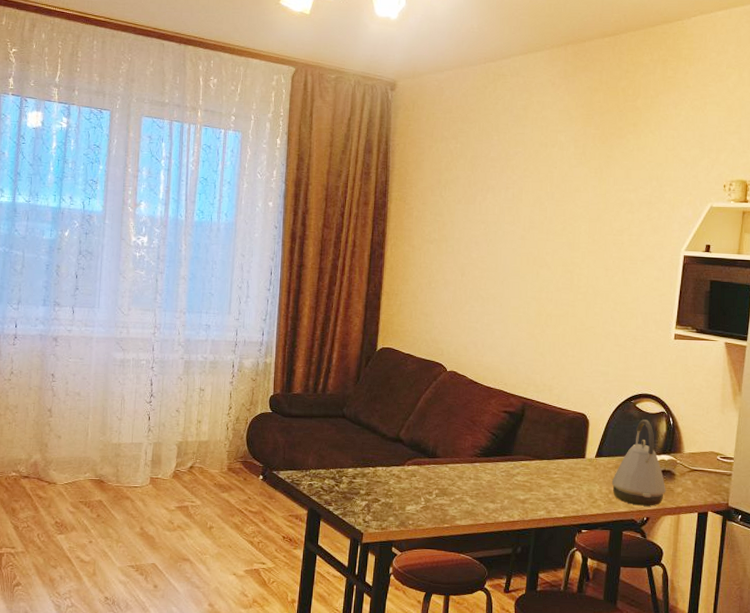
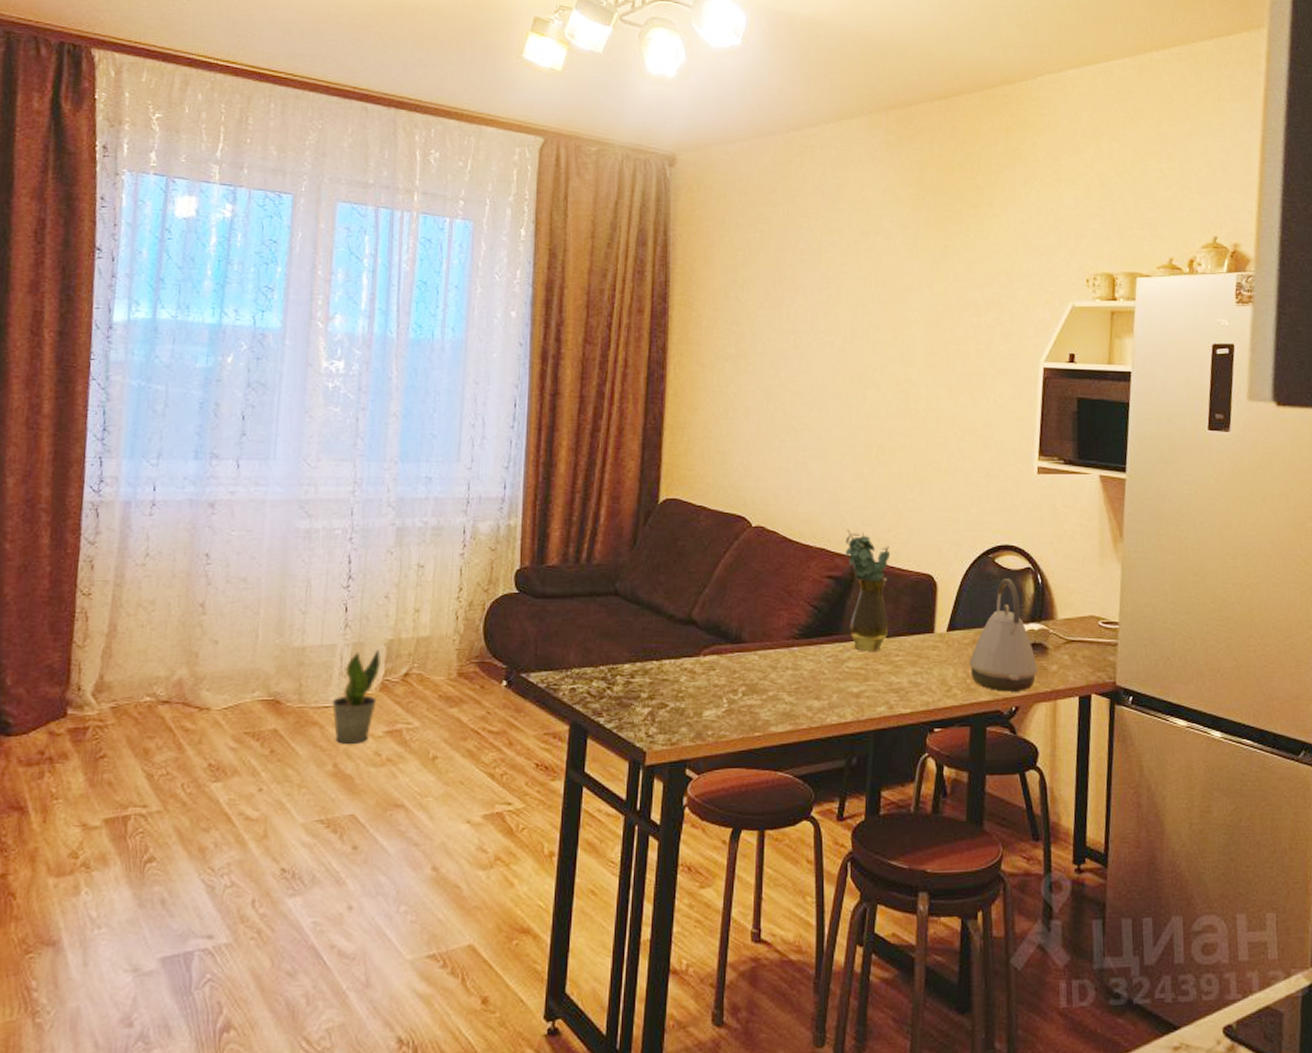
potted plant: none [140,447,174,514] -> present [332,648,382,744]
vase: none [518,376,554,469] -> present [845,529,891,651]

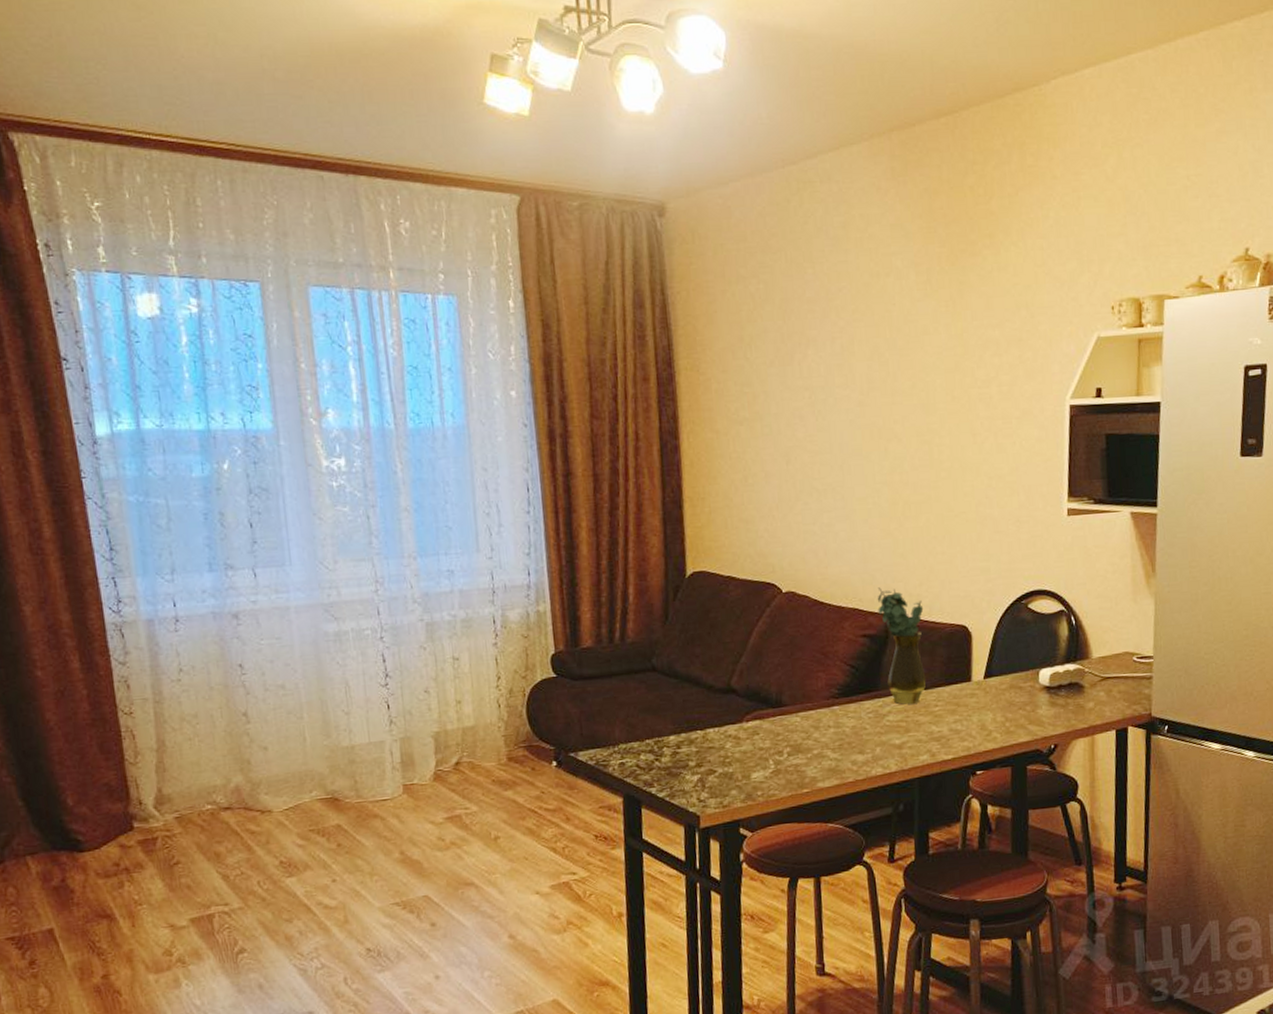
potted plant: present [332,648,382,744] -> none [389,741,433,833]
kettle: present [969,578,1038,692] -> none [1007,622,1075,732]

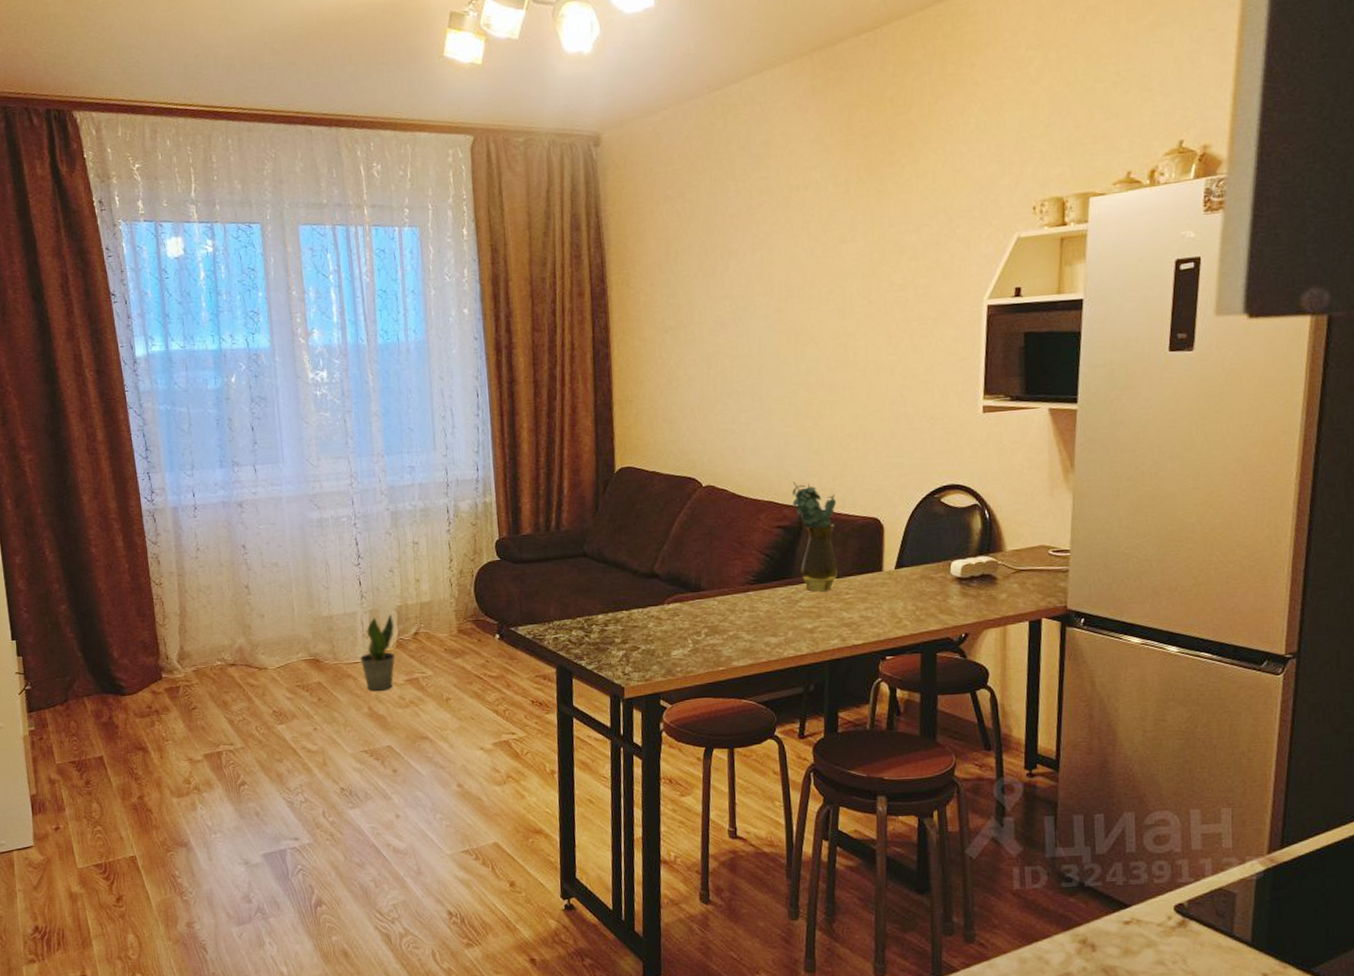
potted plant: none [389,741,433,833] -> present [360,613,395,691]

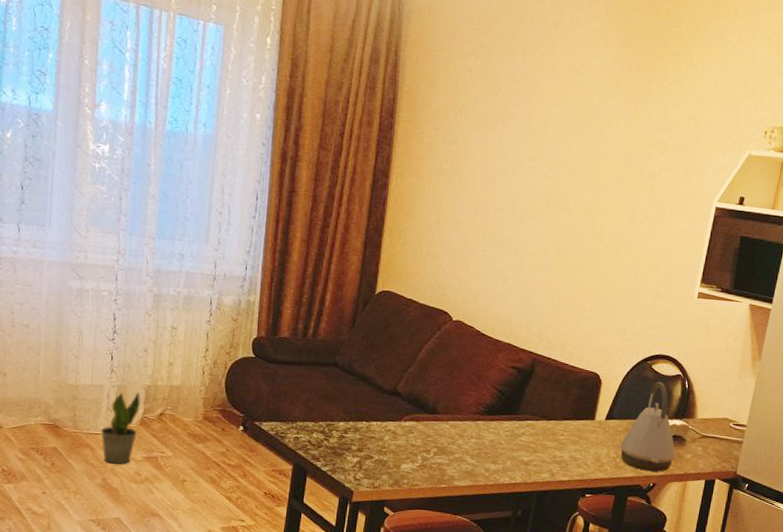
vase: present [791,482,838,592] -> none [525,330,566,430]
kettle: none [918,516,987,621] -> present [620,382,676,472]

